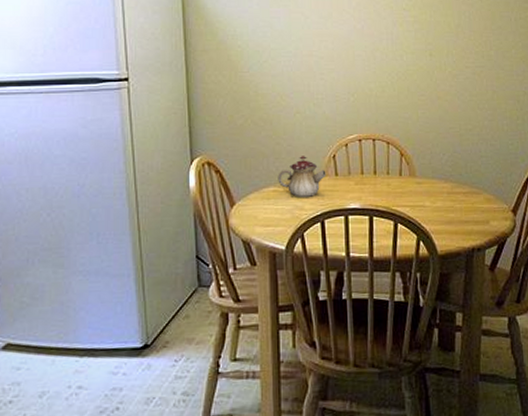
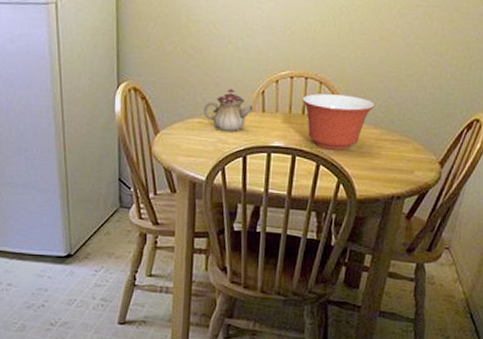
mixing bowl: none [372,153,442,207] -> present [302,94,375,150]

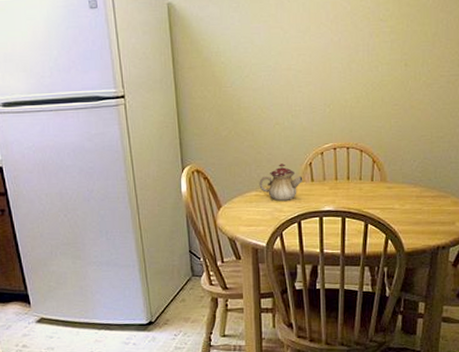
mixing bowl: present [302,94,375,150] -> none [346,160,413,209]

